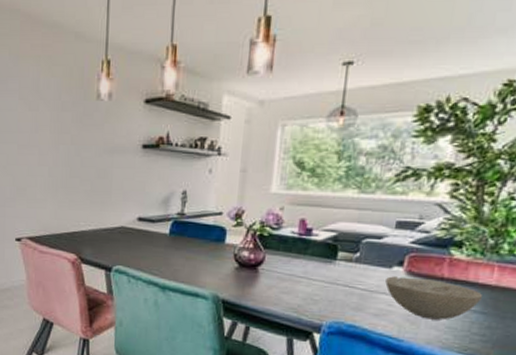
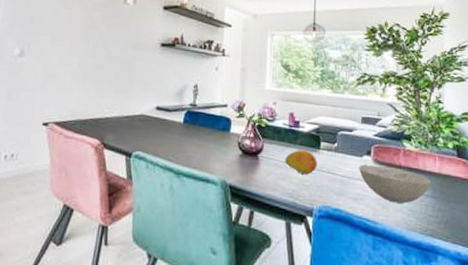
fruit: none [290,260,332,289] -> present [285,149,317,175]

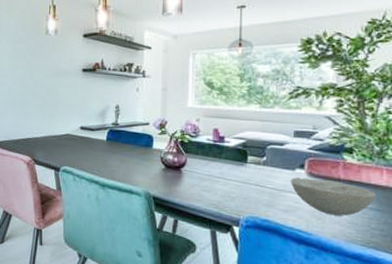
fruit: present [285,149,317,175] -> none [209,163,244,187]

